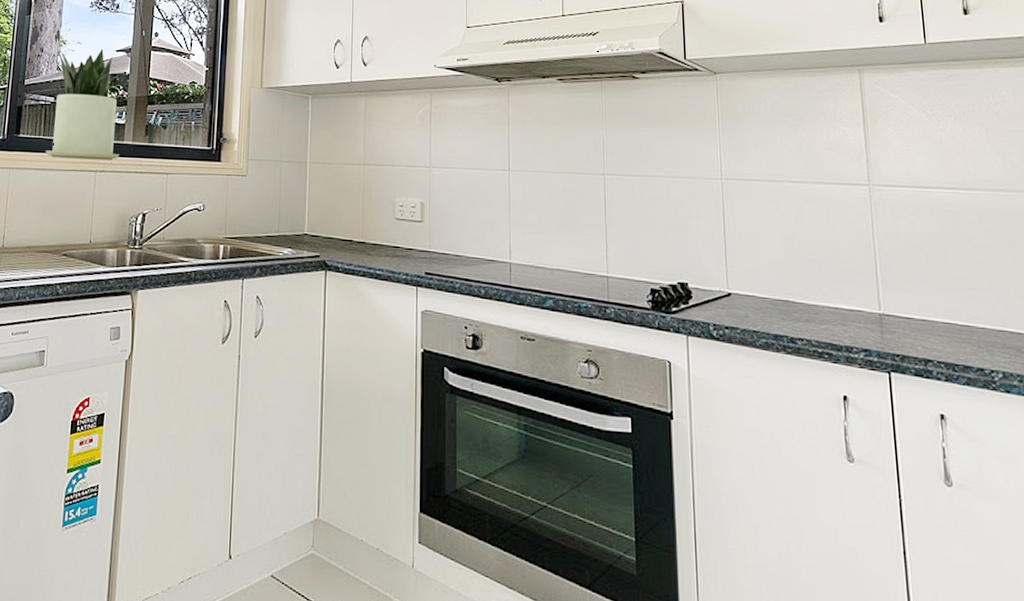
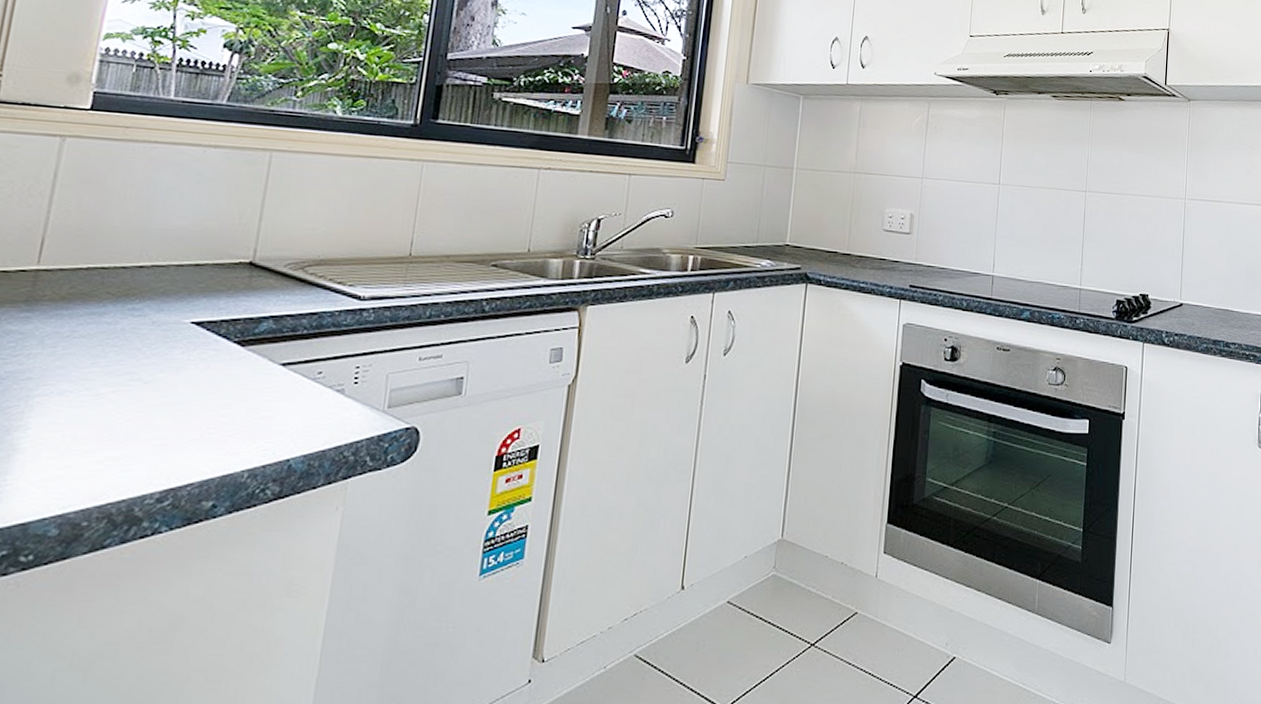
planter: present [45,49,120,160] -> none [473,22,572,157]

